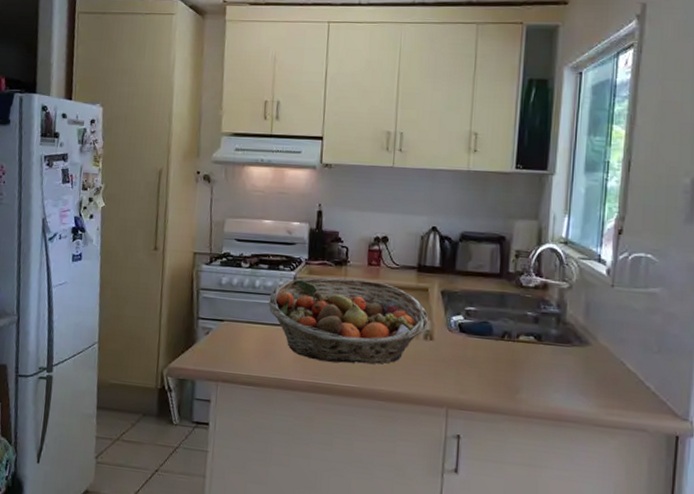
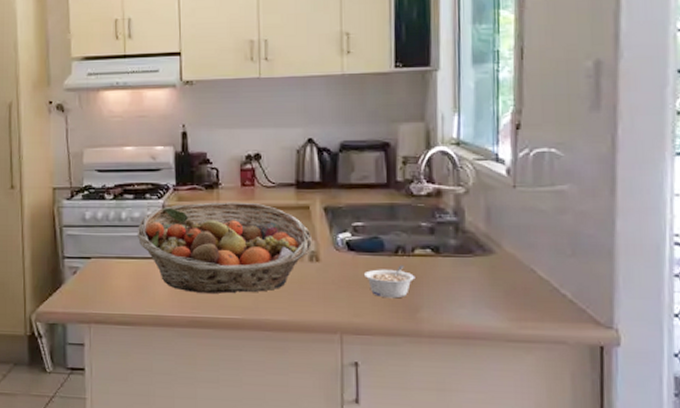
legume: none [471,349,518,379] -> present [363,265,415,299]

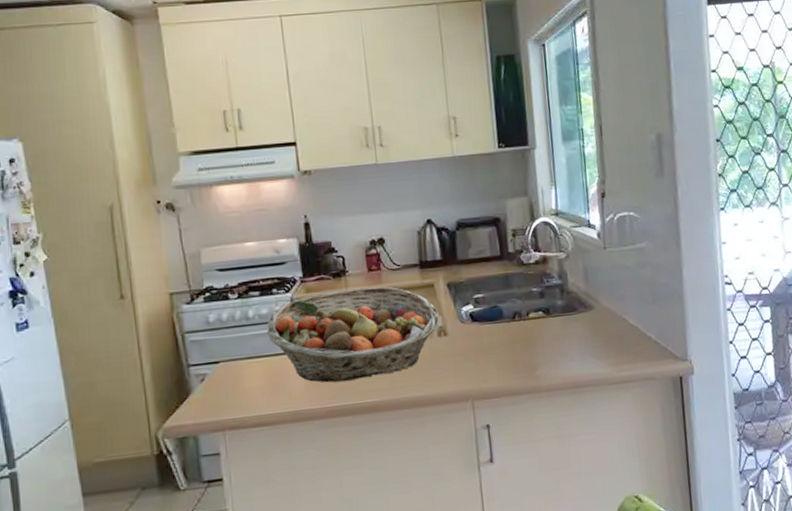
legume: present [363,265,415,299] -> none [487,329,532,361]

